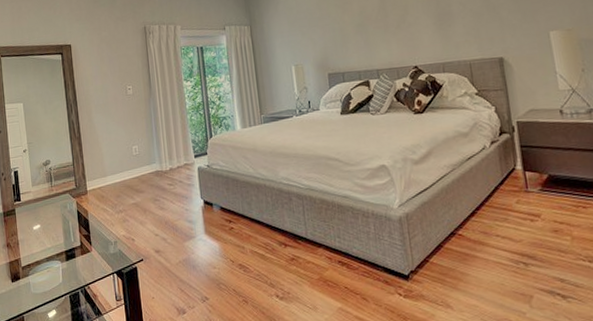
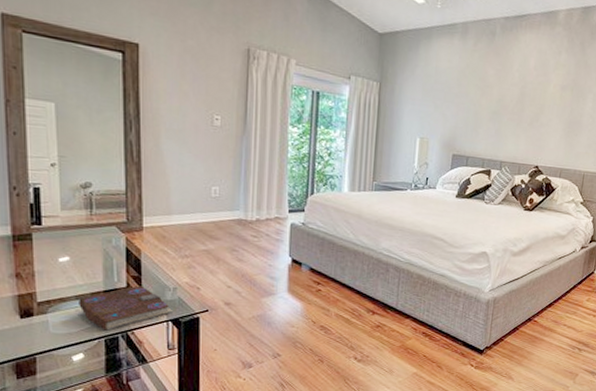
book: none [49,243,116,287] -> present [79,285,172,331]

